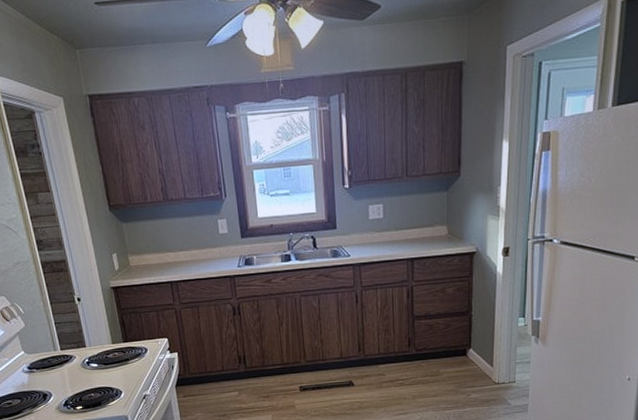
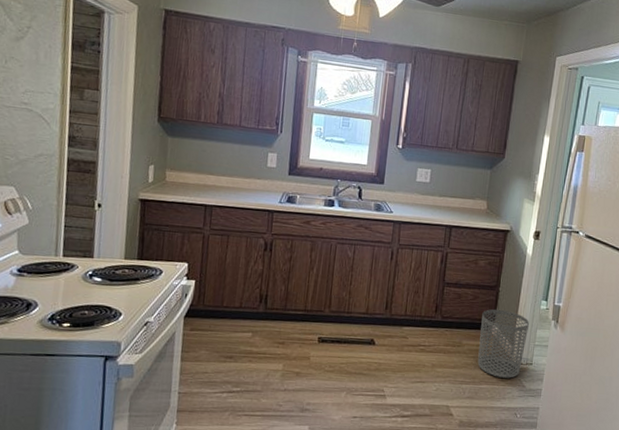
waste bin: none [457,333,507,399] -> present [477,309,529,378]

